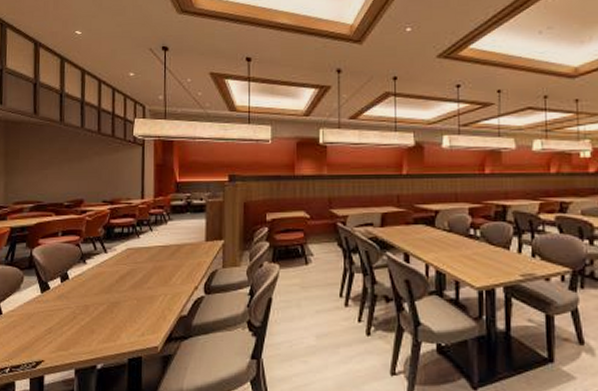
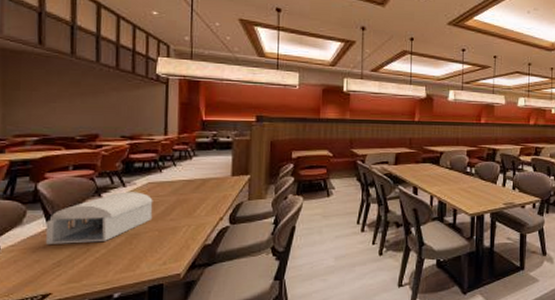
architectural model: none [38,258,132,311] -> present [45,191,153,244]

